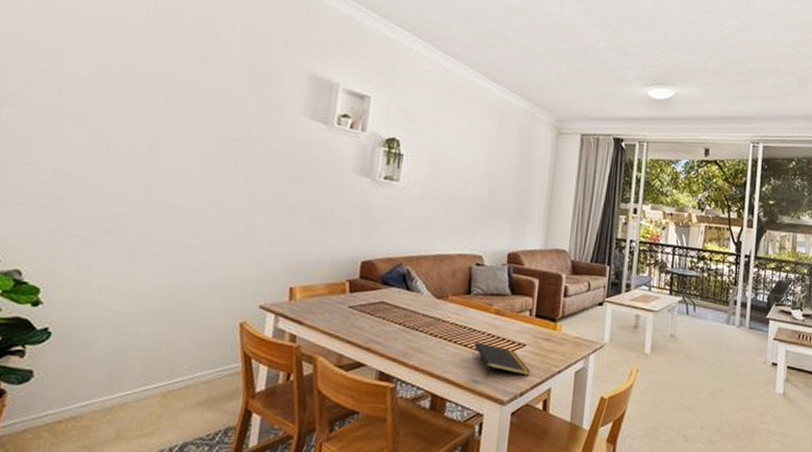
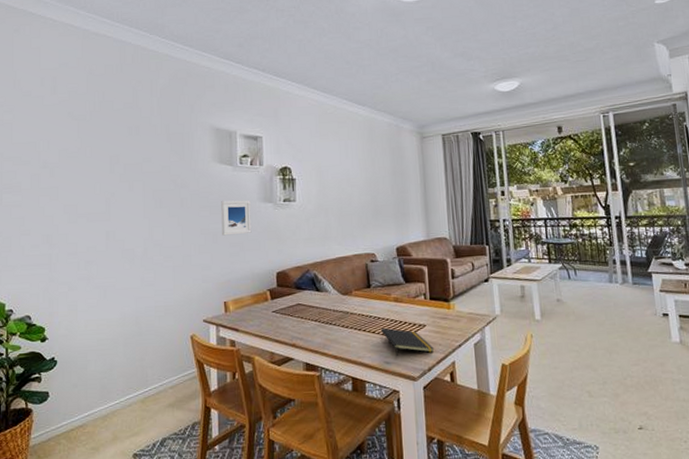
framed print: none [300,164,343,210] -> present [221,200,252,236]

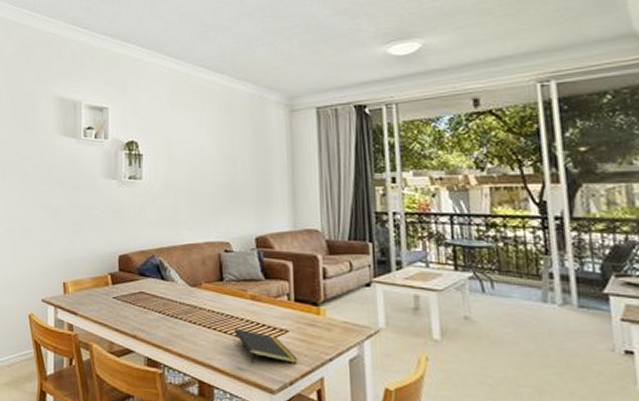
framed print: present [221,200,252,236] -> none [63,174,94,212]

